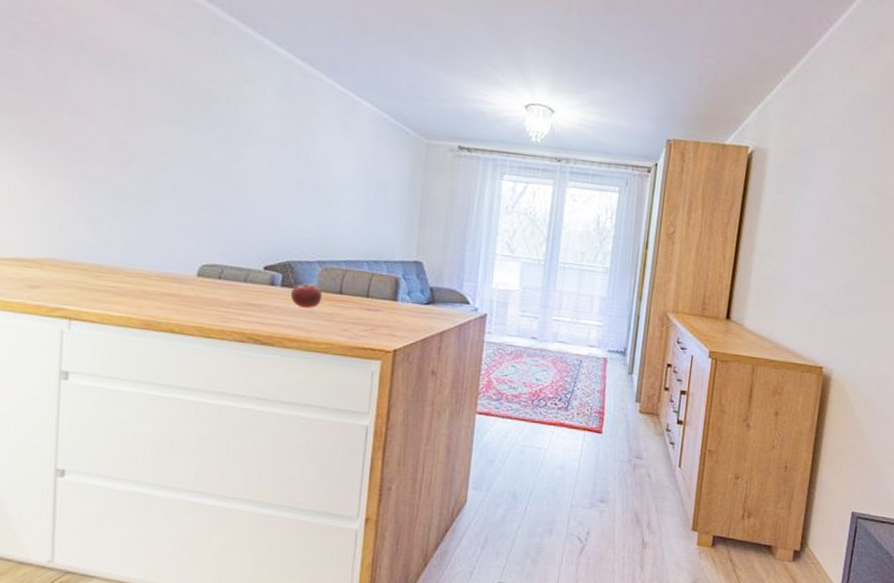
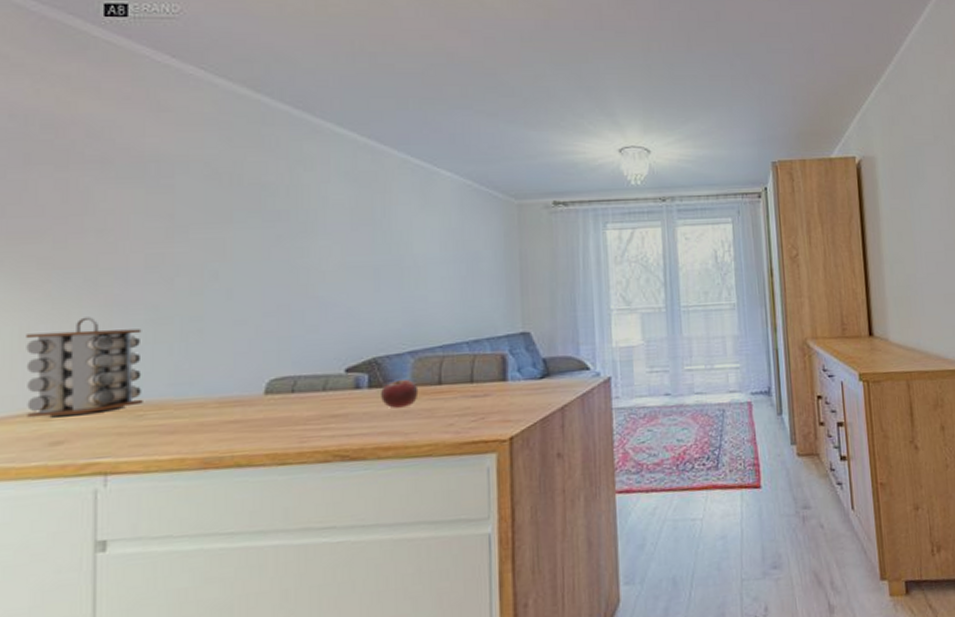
spice rack: none [12,185,103,269] -> present [24,317,143,418]

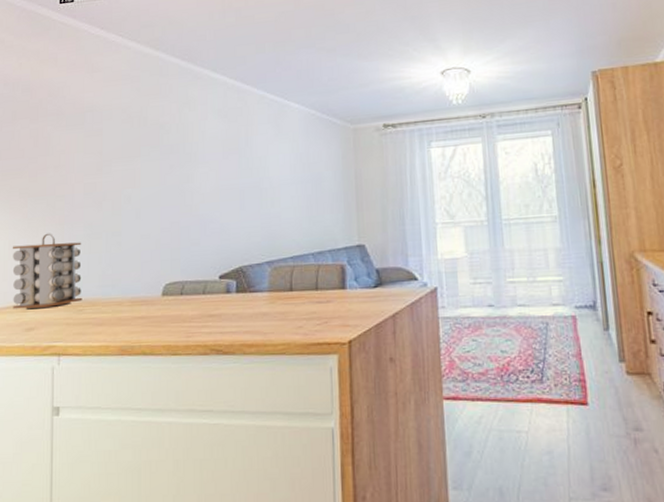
fruit: present [380,378,419,410] -> none [245,285,275,312]

